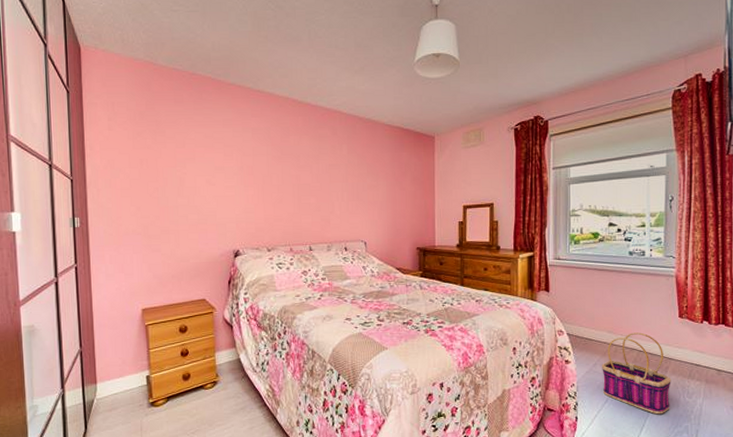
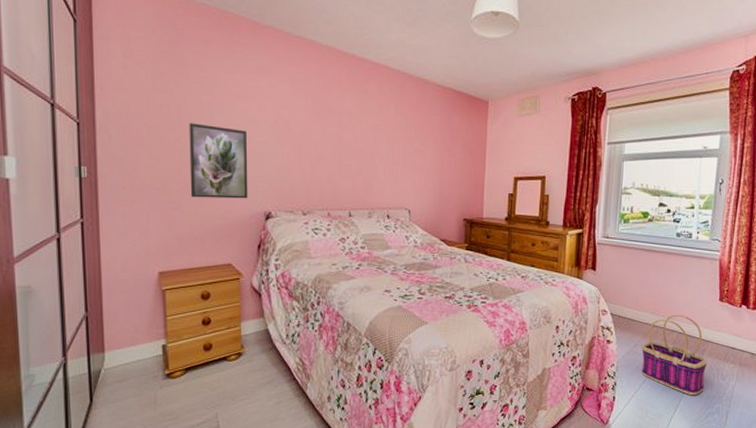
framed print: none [165,174,219,240] -> present [189,123,248,199]

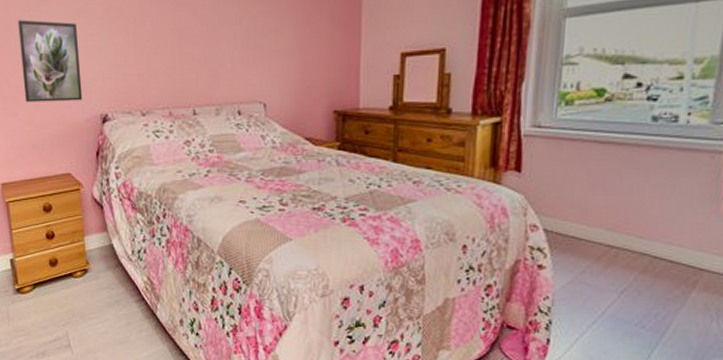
basket: present [642,314,707,396] -> none [591,231,701,344]

